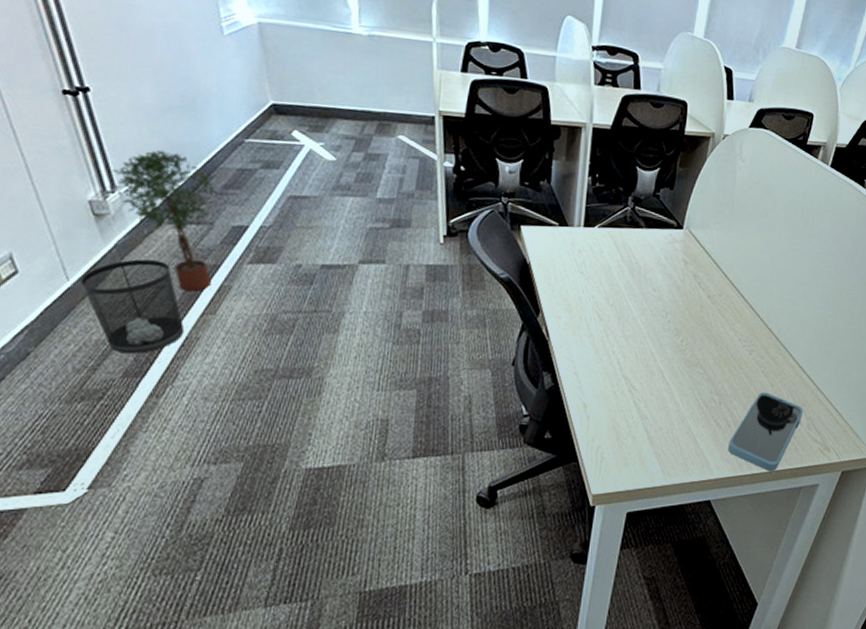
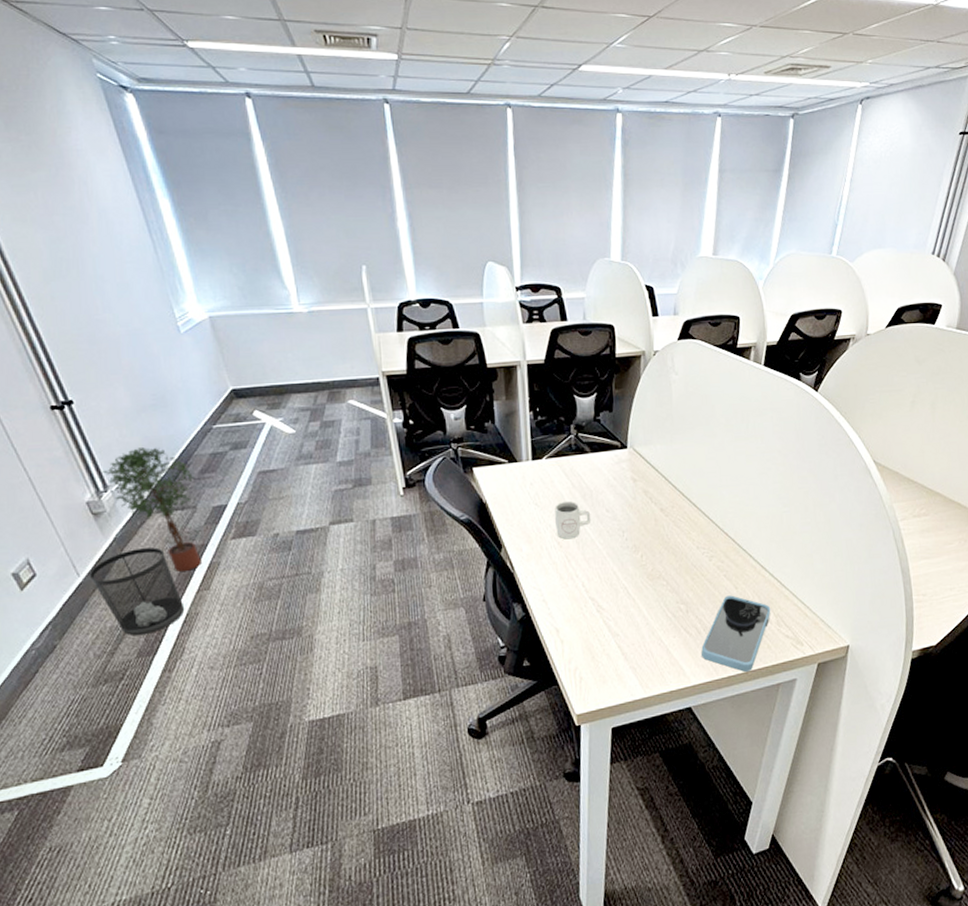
mug: none [598,273,637,314] -> present [555,501,591,540]

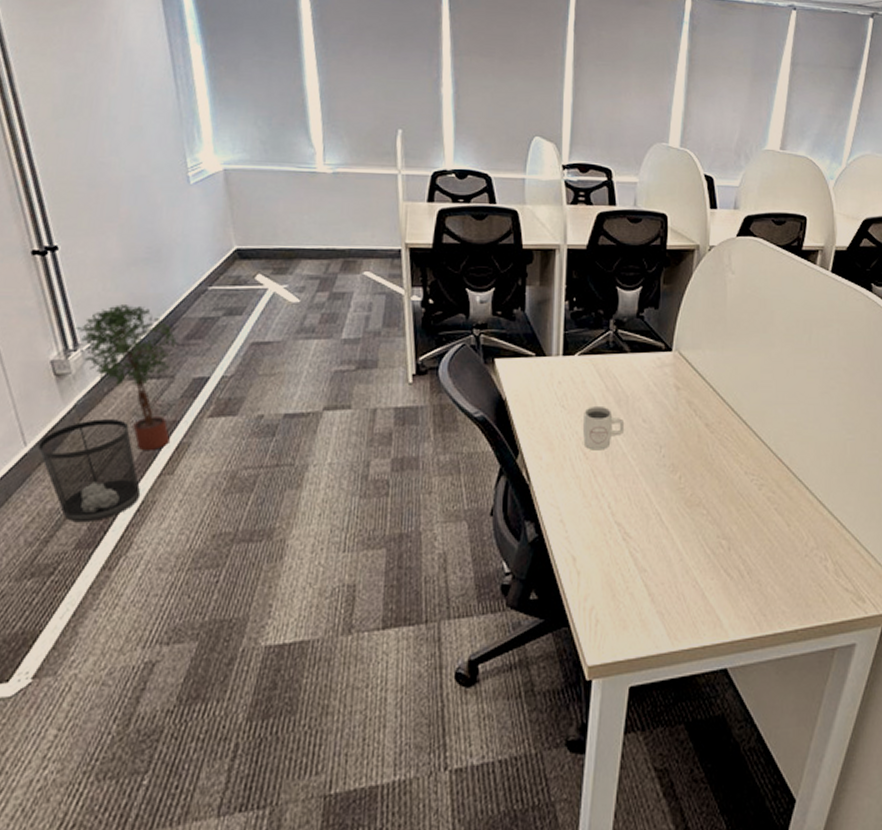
smartphone: present [701,595,771,673] -> none [743,533,828,631]

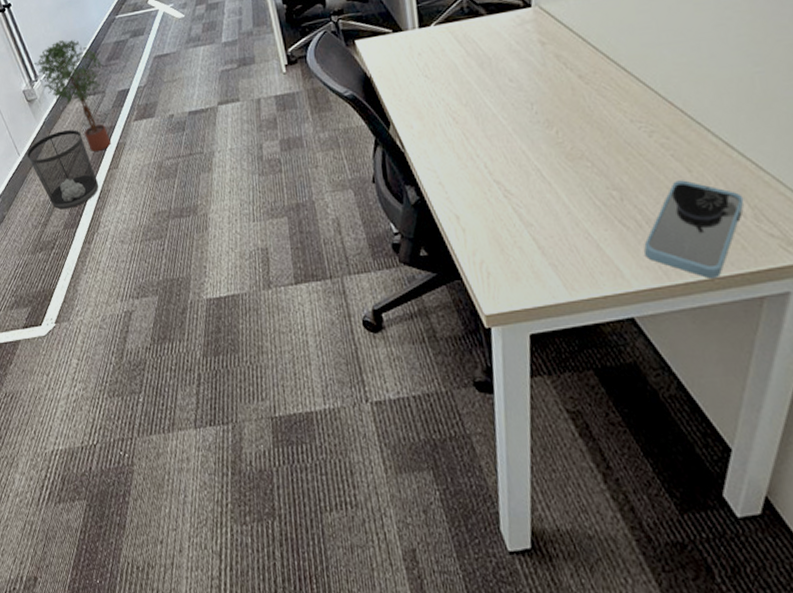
mug: present [583,405,625,451] -> none [447,71,491,115]
smartphone: none [743,533,828,631] -> present [644,180,744,280]

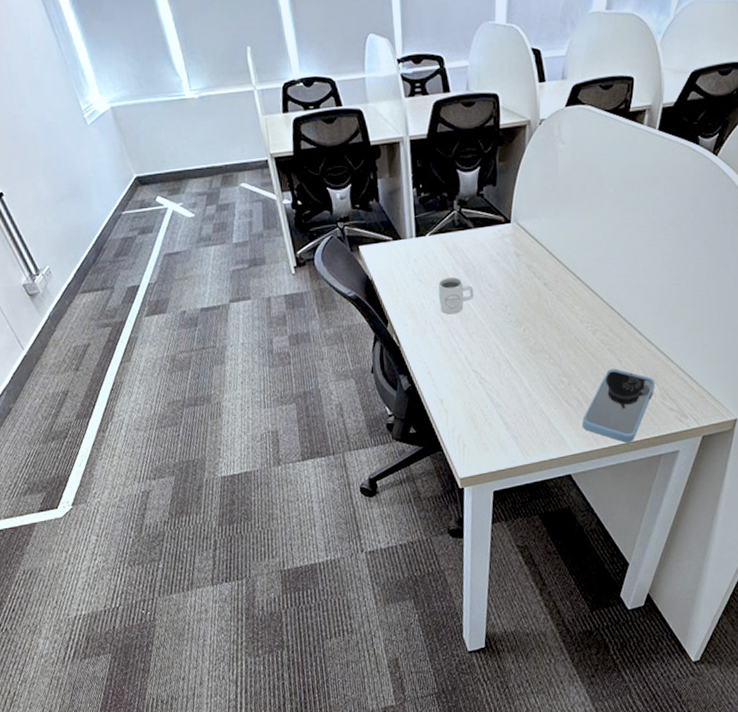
waste bin: present [26,130,99,210] -> none [31,324,111,401]
potted tree: present [33,40,111,151] -> none [33,234,122,345]
mug: none [447,71,491,115] -> present [438,276,474,315]

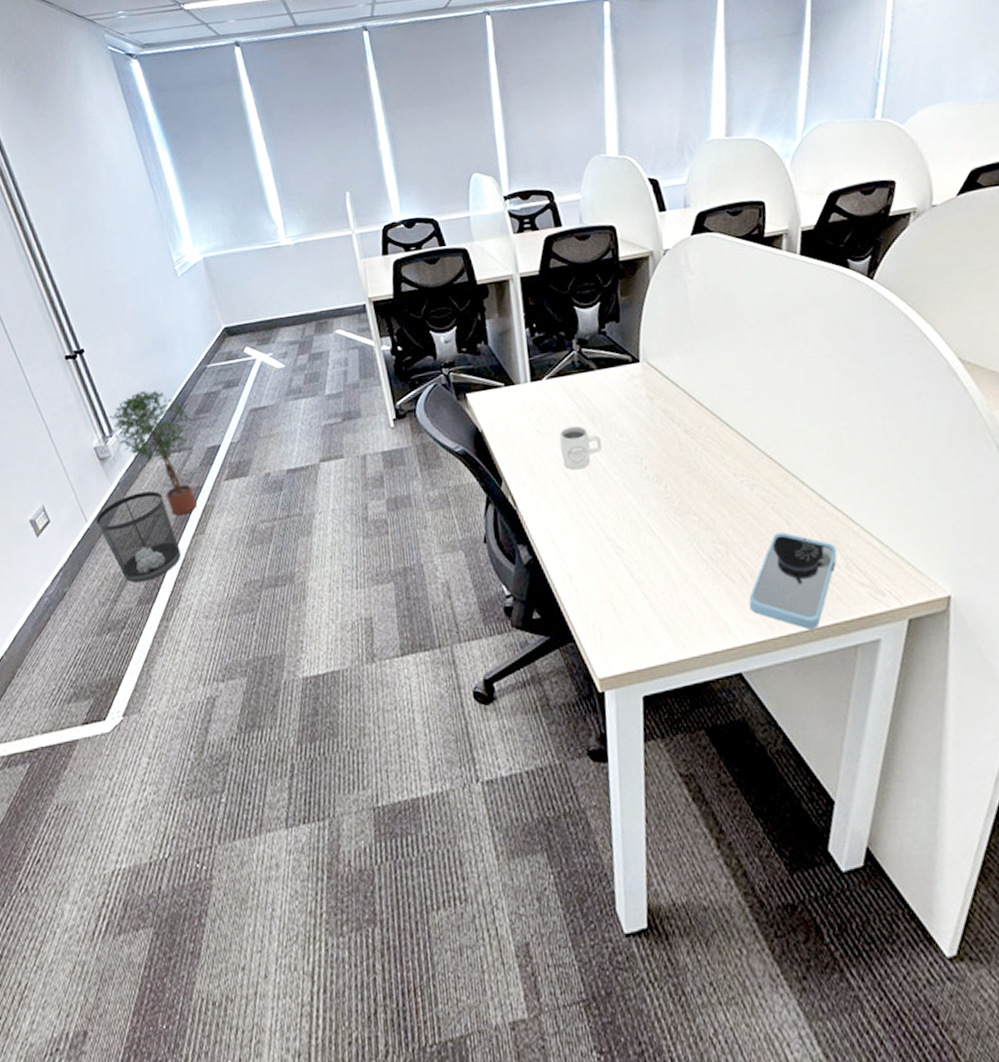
waste bin: none [31,324,111,401] -> present [95,491,181,583]
potted tree: none [33,234,122,345] -> present [108,391,197,515]

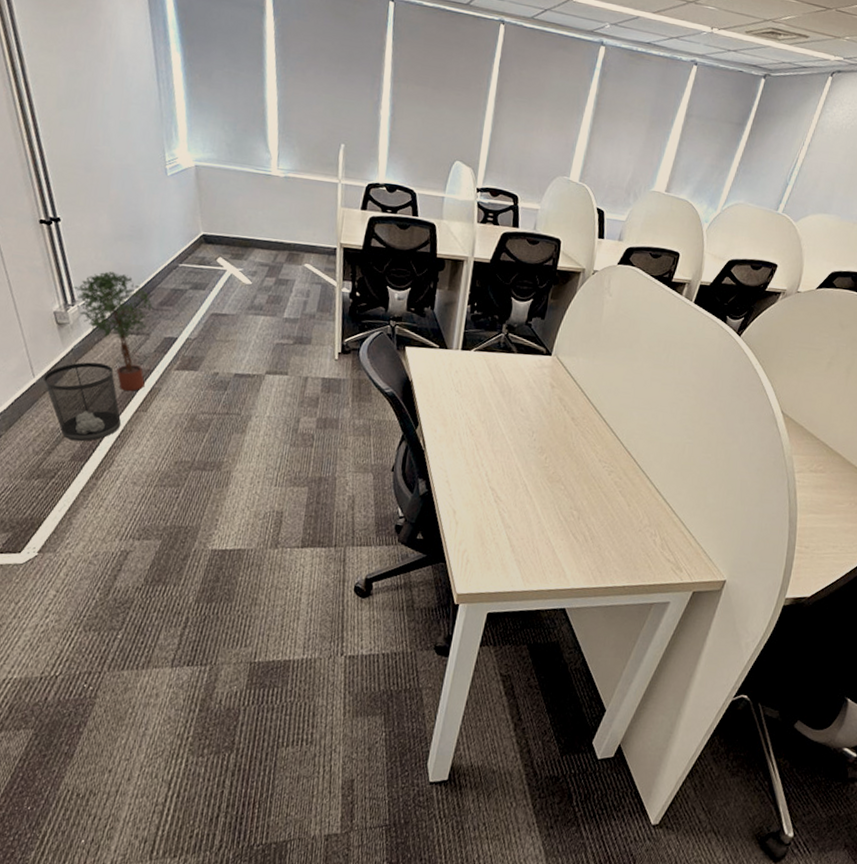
mug: present [559,425,602,470] -> none [471,393,506,430]
smartphone: present [749,532,837,630] -> none [584,511,658,587]

